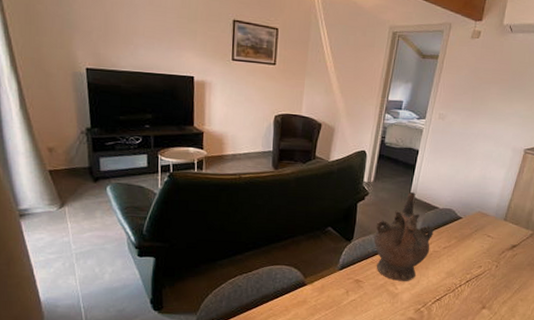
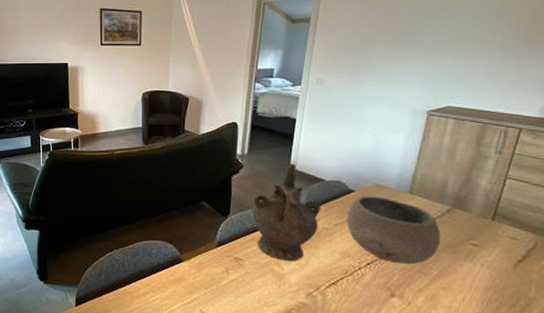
bowl: none [452,222,524,281] -> present [345,196,441,265]

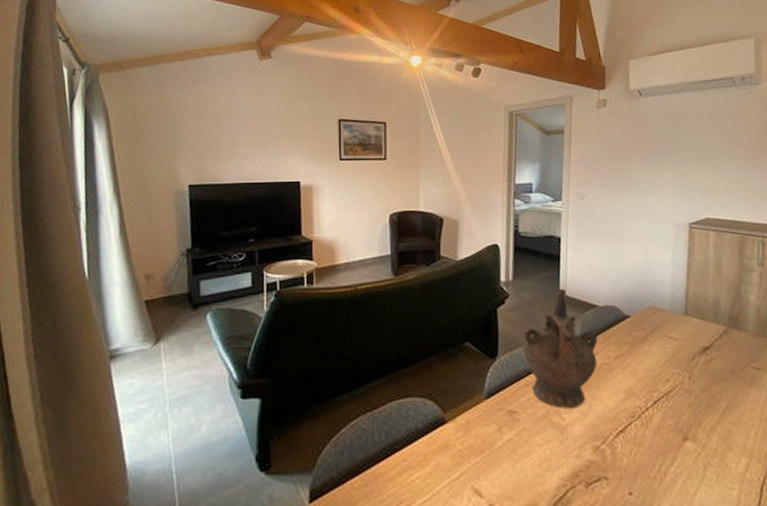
bowl: present [345,196,441,265] -> none [624,320,724,399]

